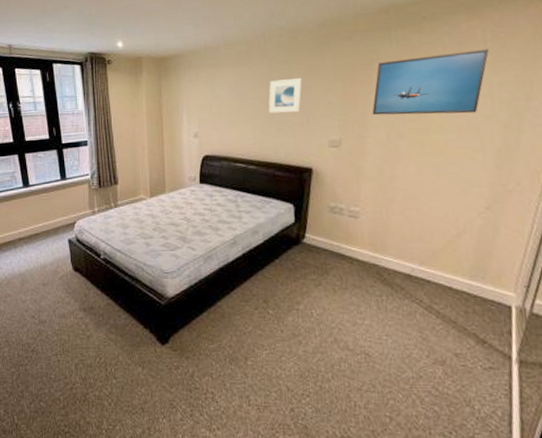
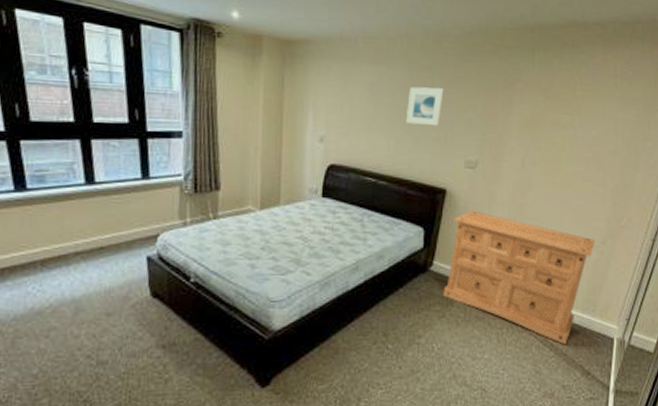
dresser: none [317,185,478,313] -> present [443,210,595,345]
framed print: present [372,48,489,116] -> none [510,83,617,147]

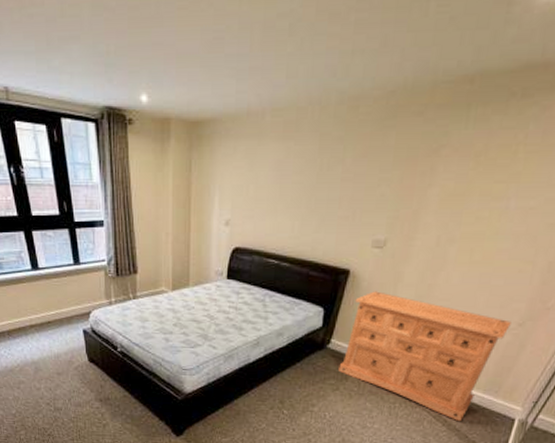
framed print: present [405,86,444,127] -> none [311,162,356,205]

